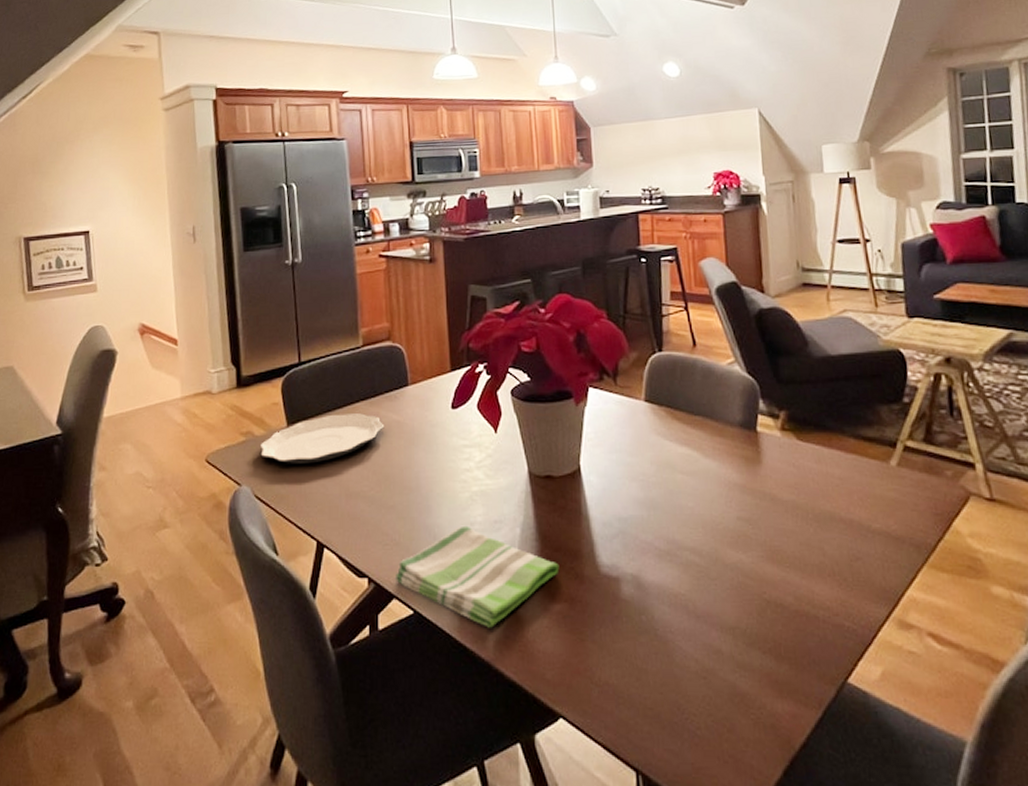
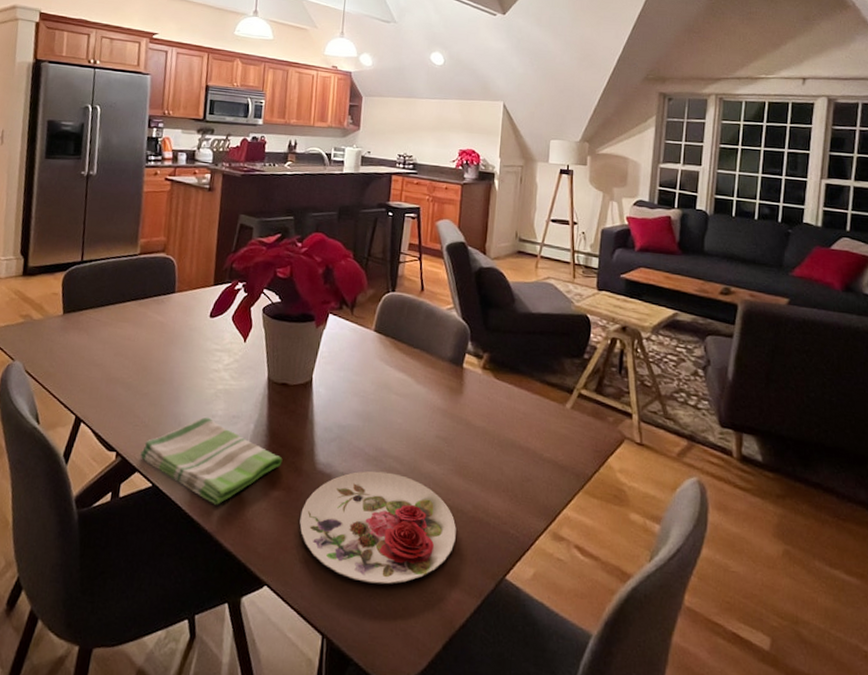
plate: present [259,413,385,464] -> none [35,309,150,349]
plate: none [589,567,780,703] -> present [299,470,457,584]

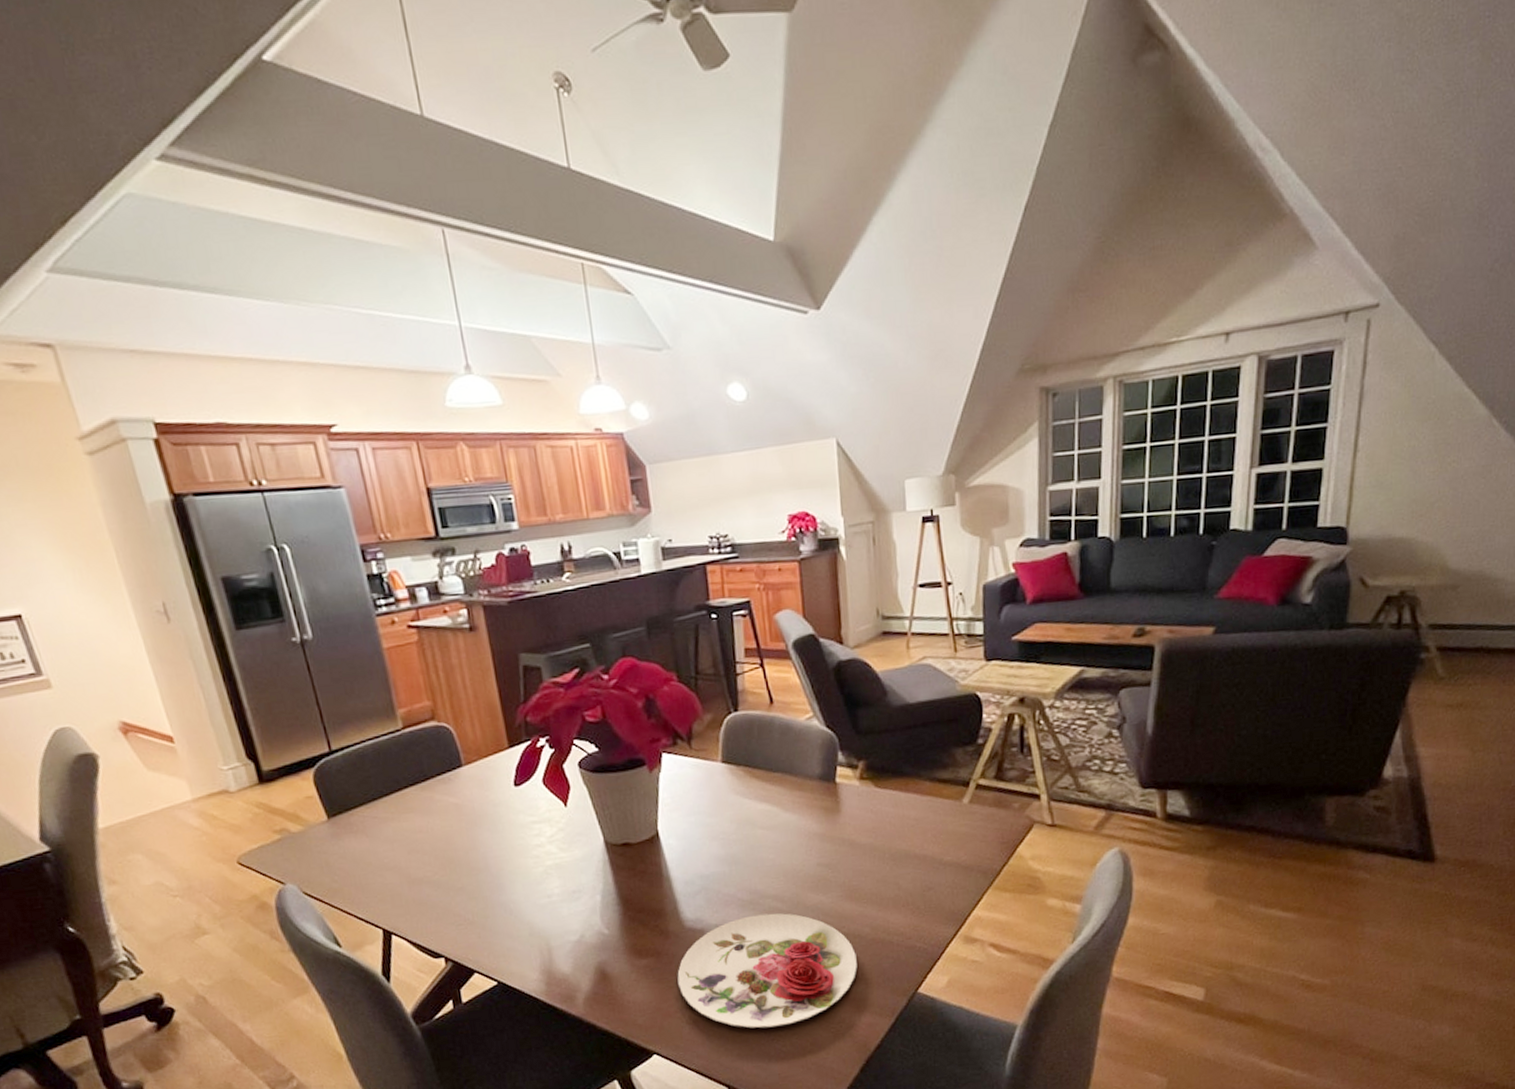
dish towel: present [139,416,283,505] -> none [473,898,644,988]

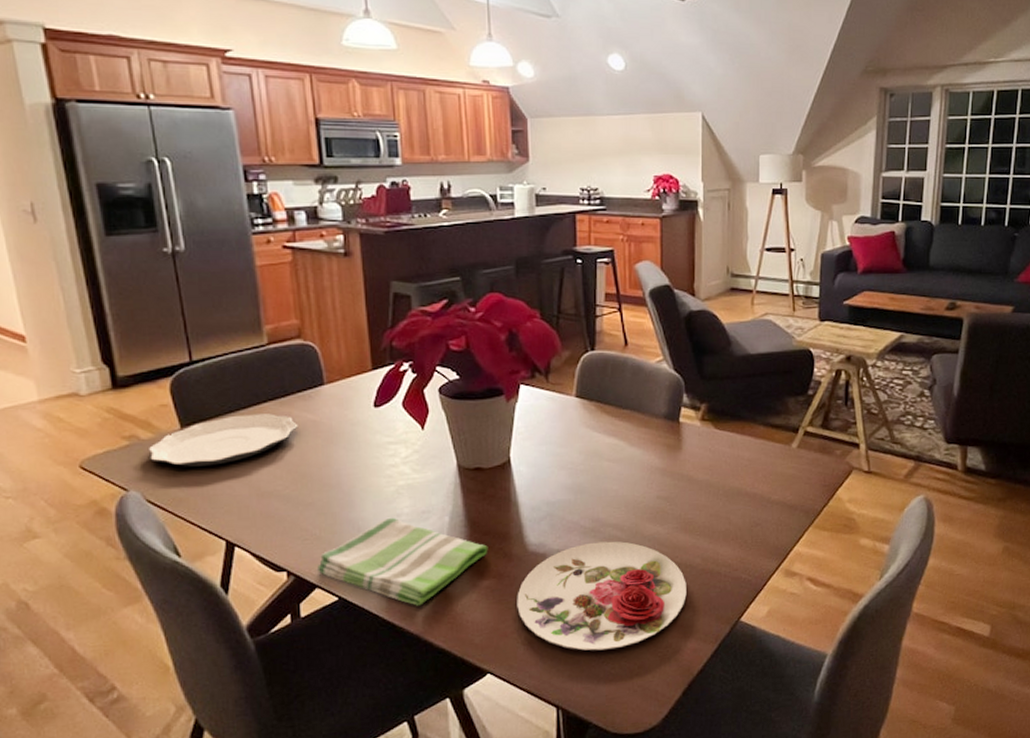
plate: none [299,799,441,858] -> present [148,414,298,467]
dish towel: none [473,898,644,988] -> present [316,517,488,606]

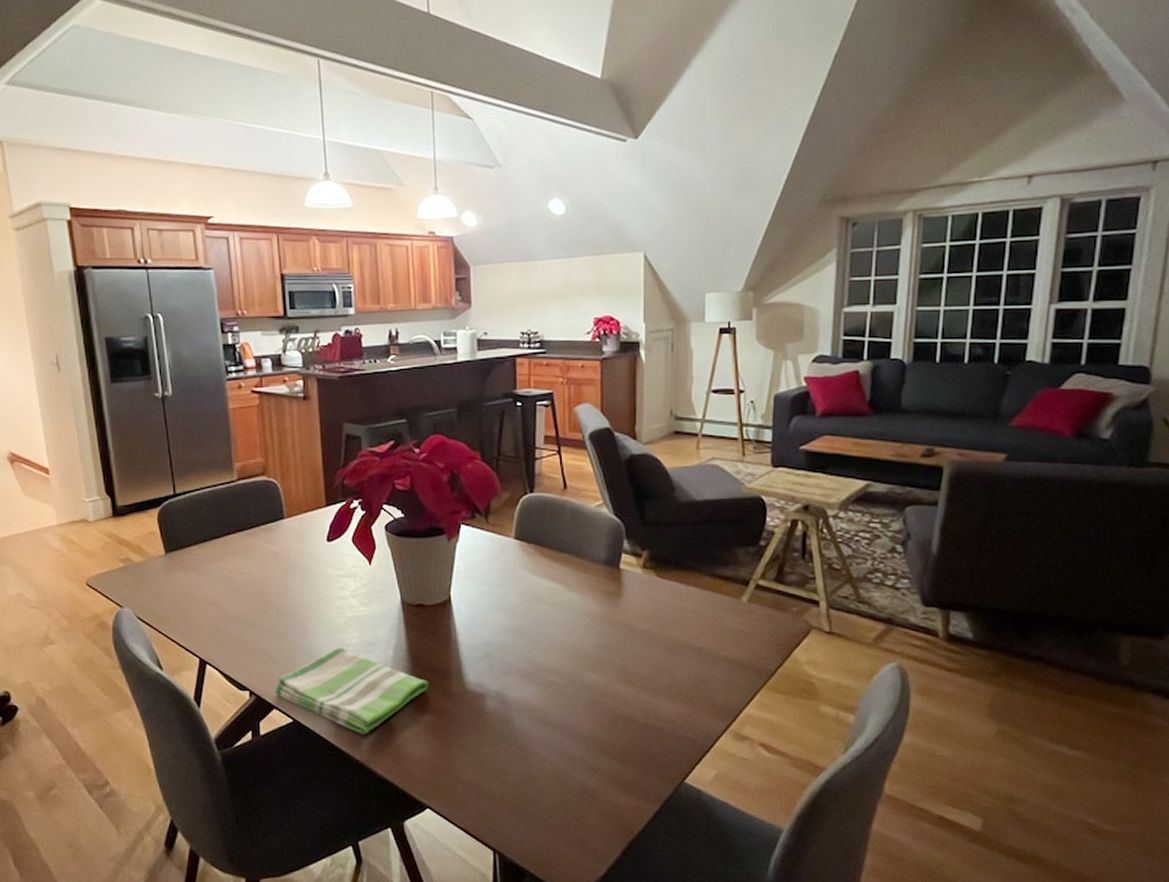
plate: present [148,414,298,467] -> none [139,544,262,589]
plate: present [517,541,687,651] -> none [456,686,627,798]

